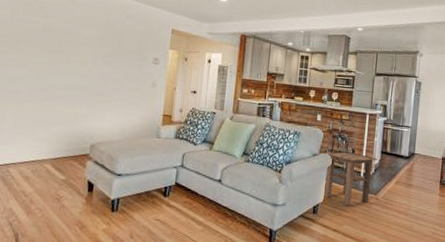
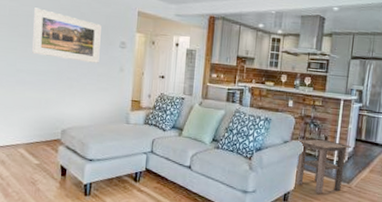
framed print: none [64,24,135,79] -> present [32,7,101,63]

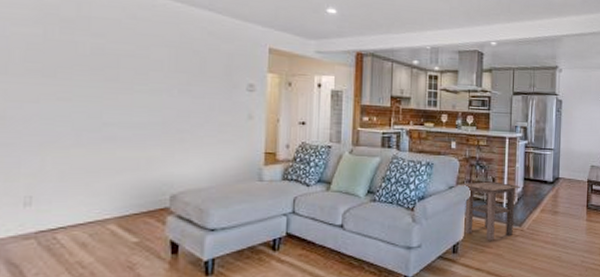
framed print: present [32,7,101,63] -> none [126,45,222,111]

